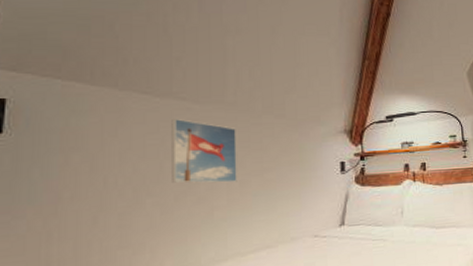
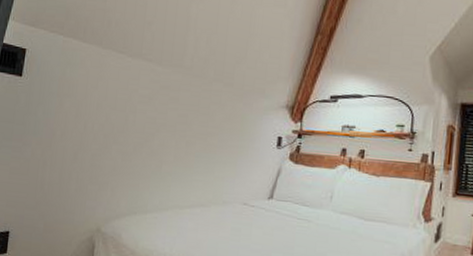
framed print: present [171,118,237,184] -> none [133,77,189,142]

